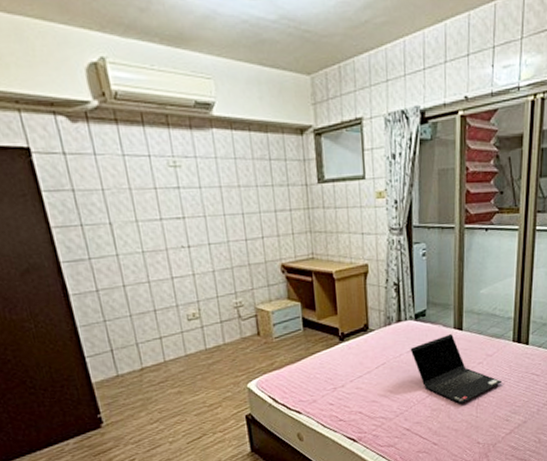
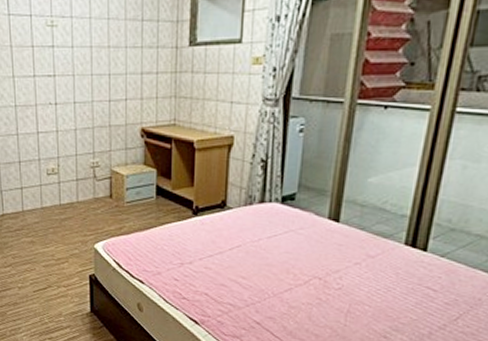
laptop computer: present [410,334,503,404] -> none [271,225,385,306]

